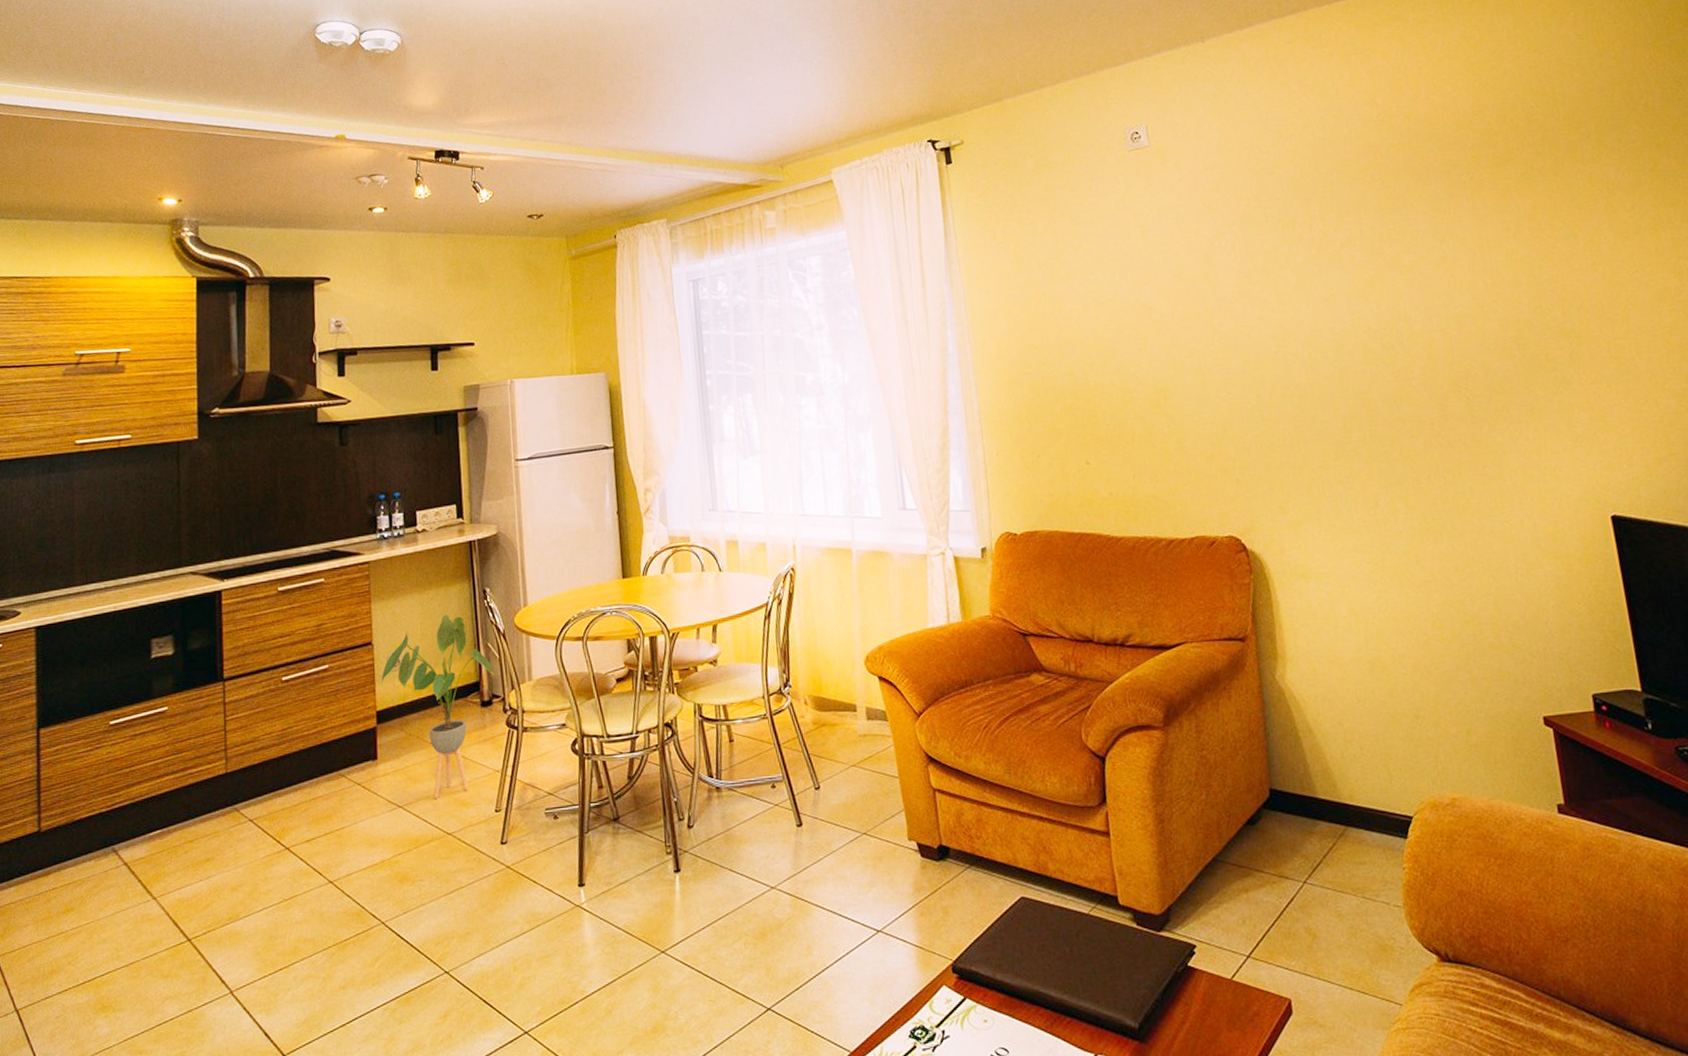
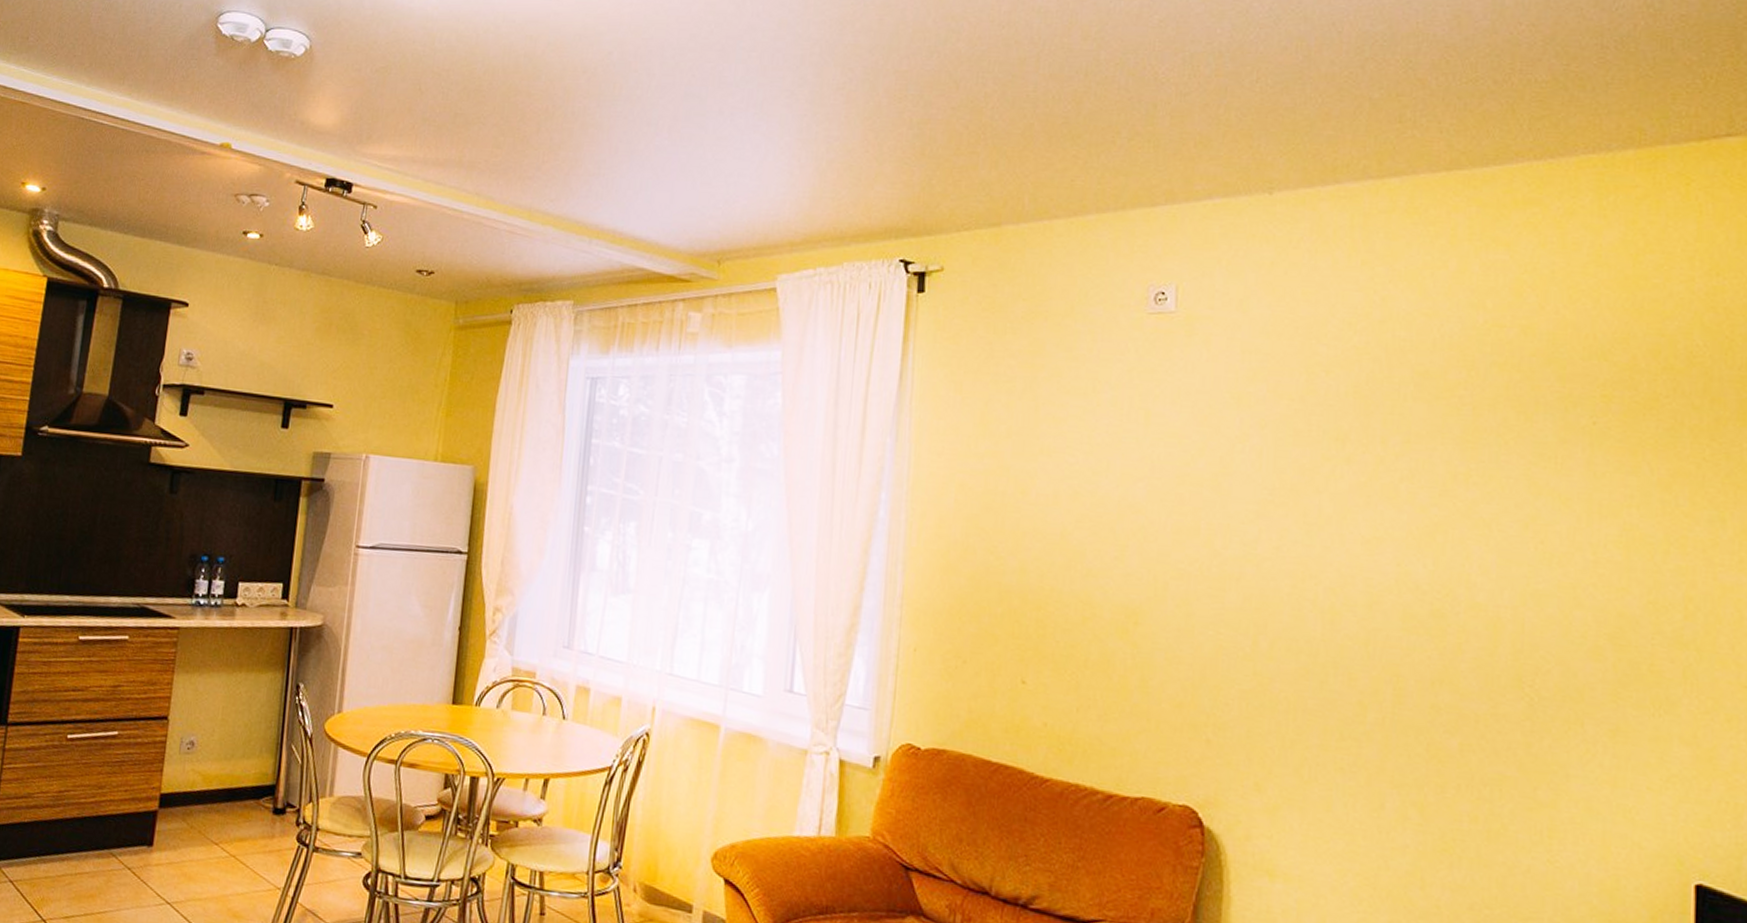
house plant: present [381,614,494,798] -> none [170,703,293,904]

